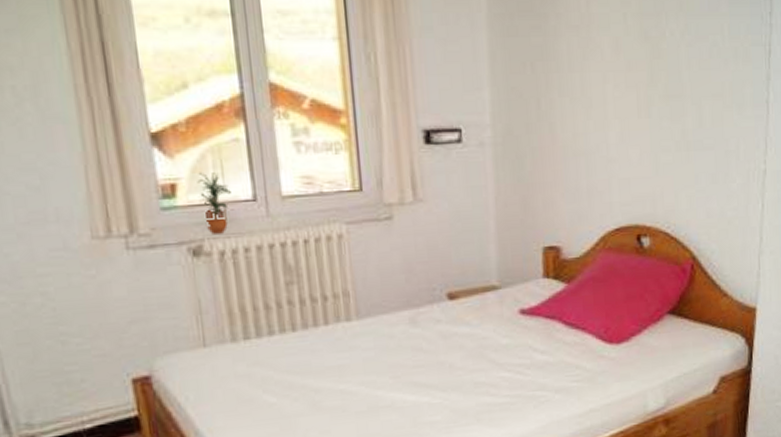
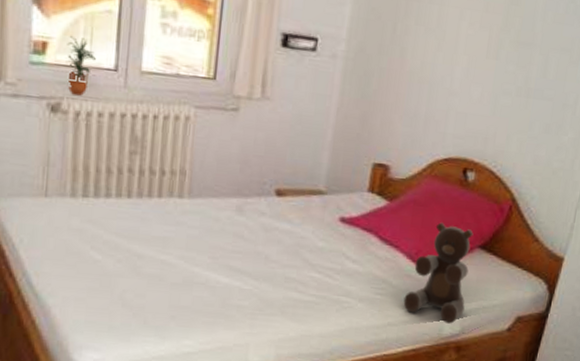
teddy bear: none [601,295,666,398] -> present [403,222,474,324]

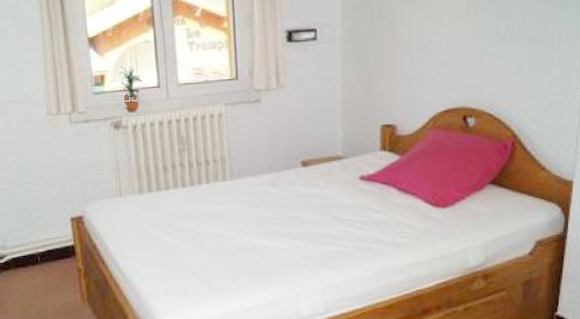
teddy bear: present [403,222,474,324] -> none [428,166,485,256]

